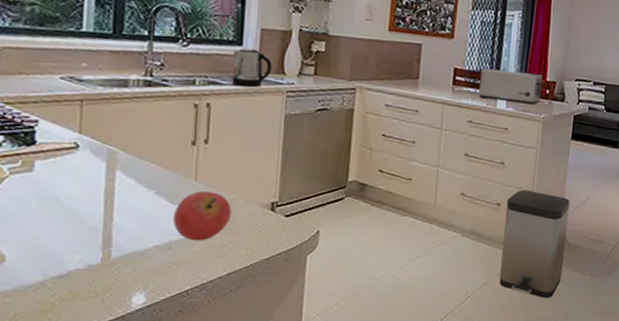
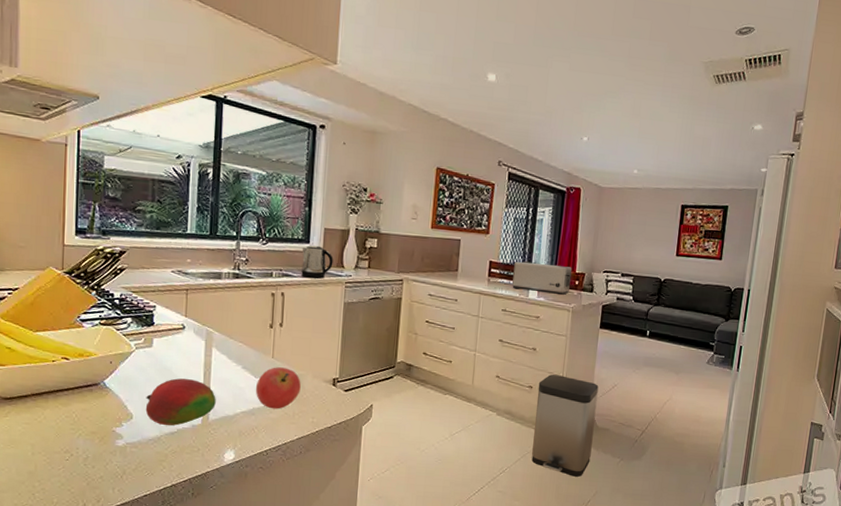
fruit: none [23,209,121,268] -> present [145,378,216,426]

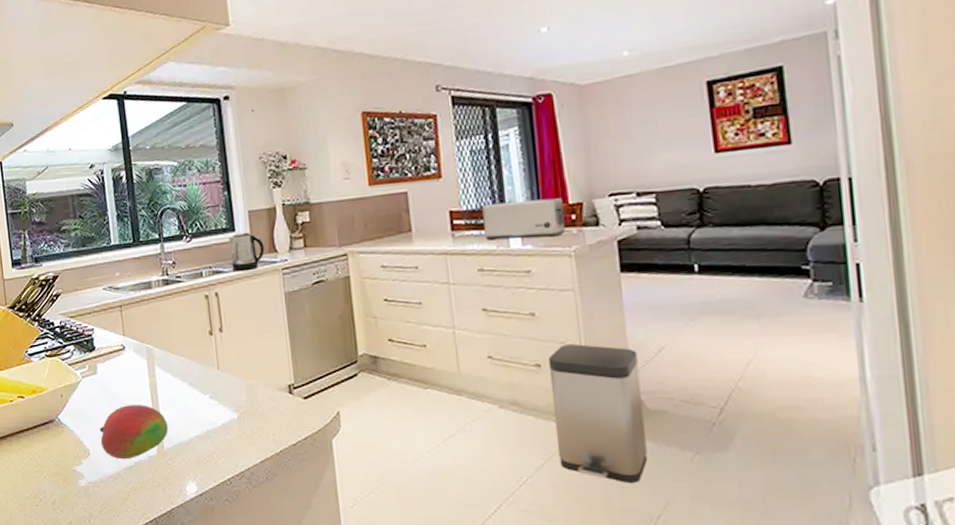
fruit: present [255,367,301,409] -> none [205,379,255,429]

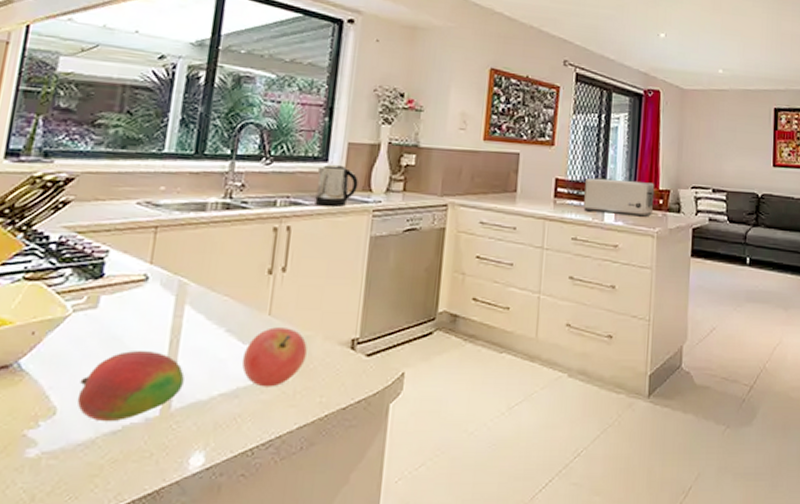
fruit: none [205,379,255,429] -> present [241,327,307,387]
pedal bin: present [548,344,648,483] -> none [614,319,694,455]

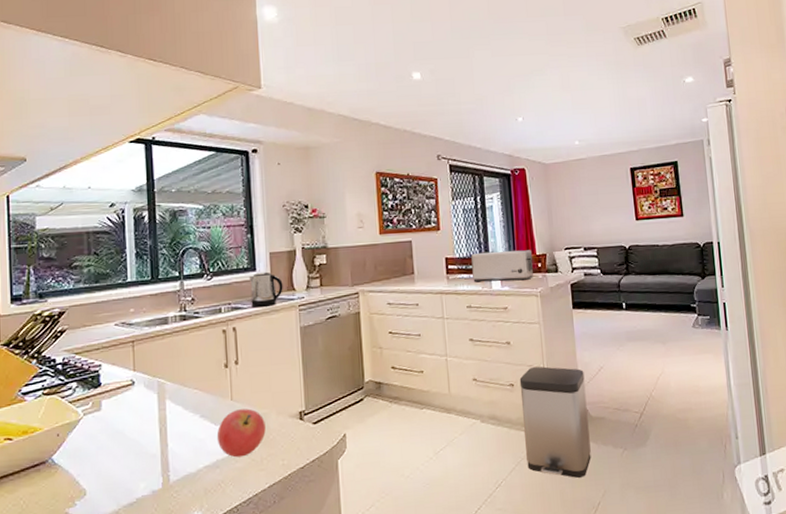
fruit: present [76,351,185,422] -> none [99,439,176,497]
pedal bin: none [614,319,694,455] -> present [519,366,591,478]

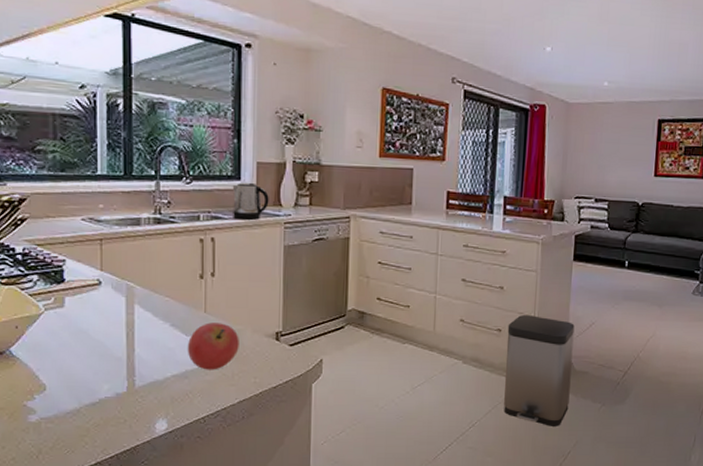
toaster: present [471,250,534,283] -> none [474,190,540,226]

